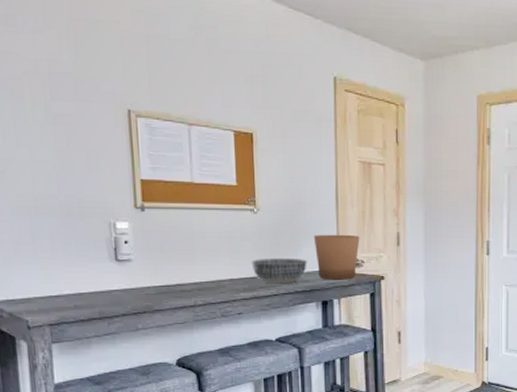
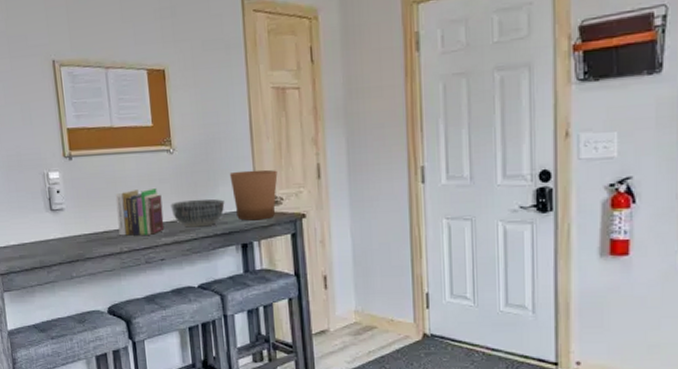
books: none [192,244,244,289] -> present [115,187,165,236]

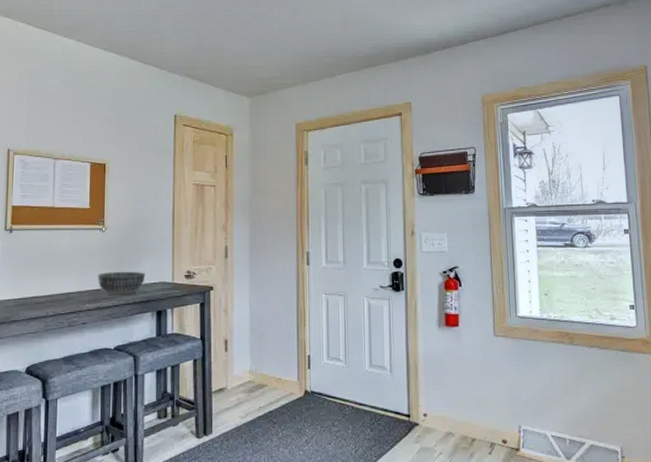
books: present [115,187,165,236] -> none [47,260,90,301]
planter: present [229,169,278,221] -> none [152,249,192,291]

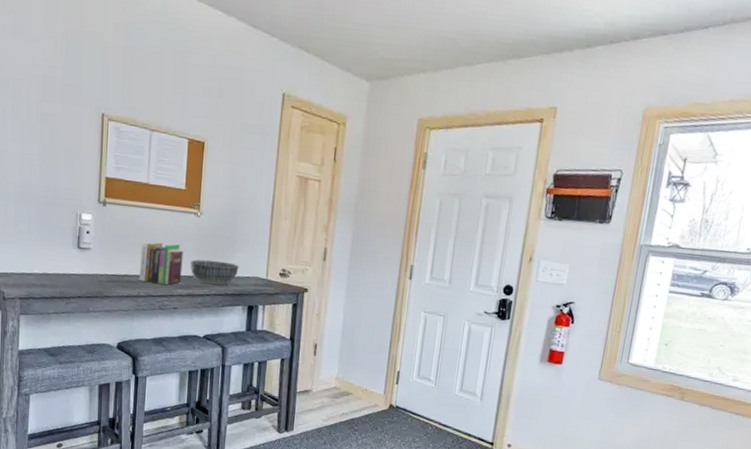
books: none [47,260,90,301] -> present [139,242,183,285]

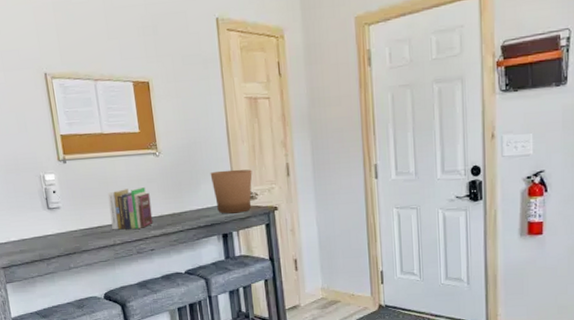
bowl: present [190,259,239,286] -> none [158,195,207,221]
planter: none [247,242,290,289] -> present [210,169,252,214]

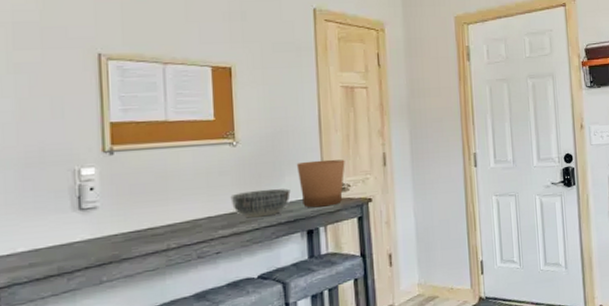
books: present [107,186,154,230] -> none [165,180,222,232]
bowl: none [158,195,207,221] -> present [230,188,291,218]

